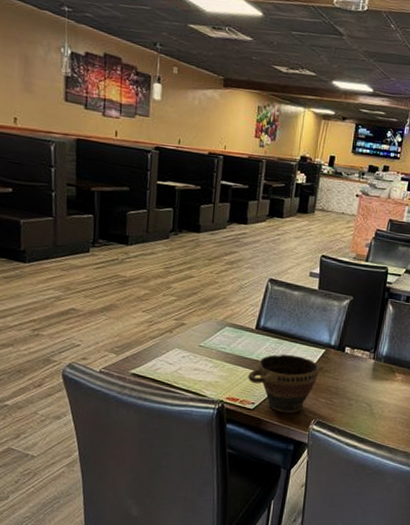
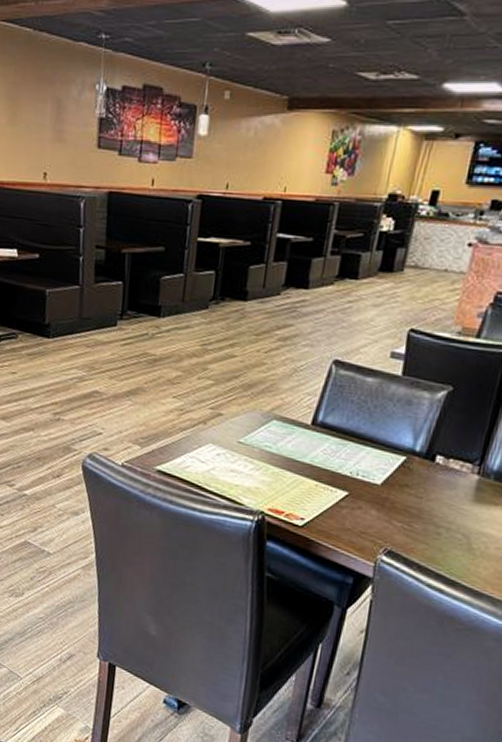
bowl: present [248,354,324,413] -> none [297,459,403,537]

